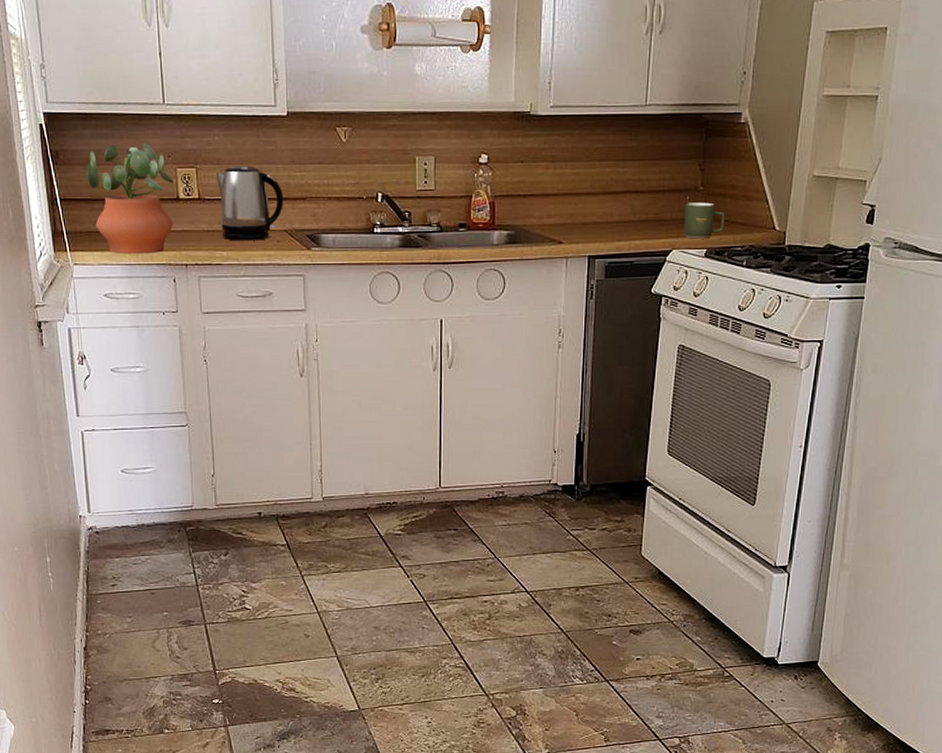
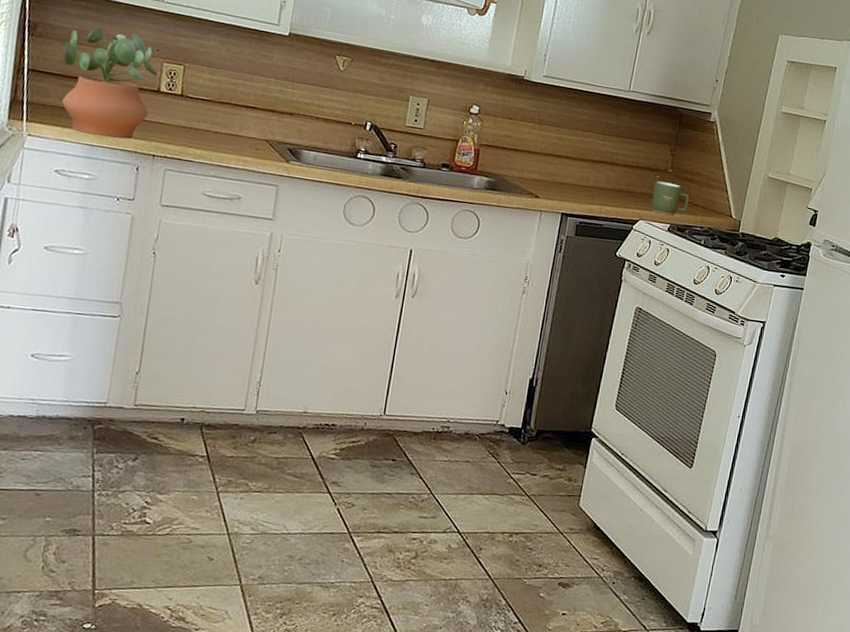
kettle: present [215,166,284,241] -> none [198,71,271,145]

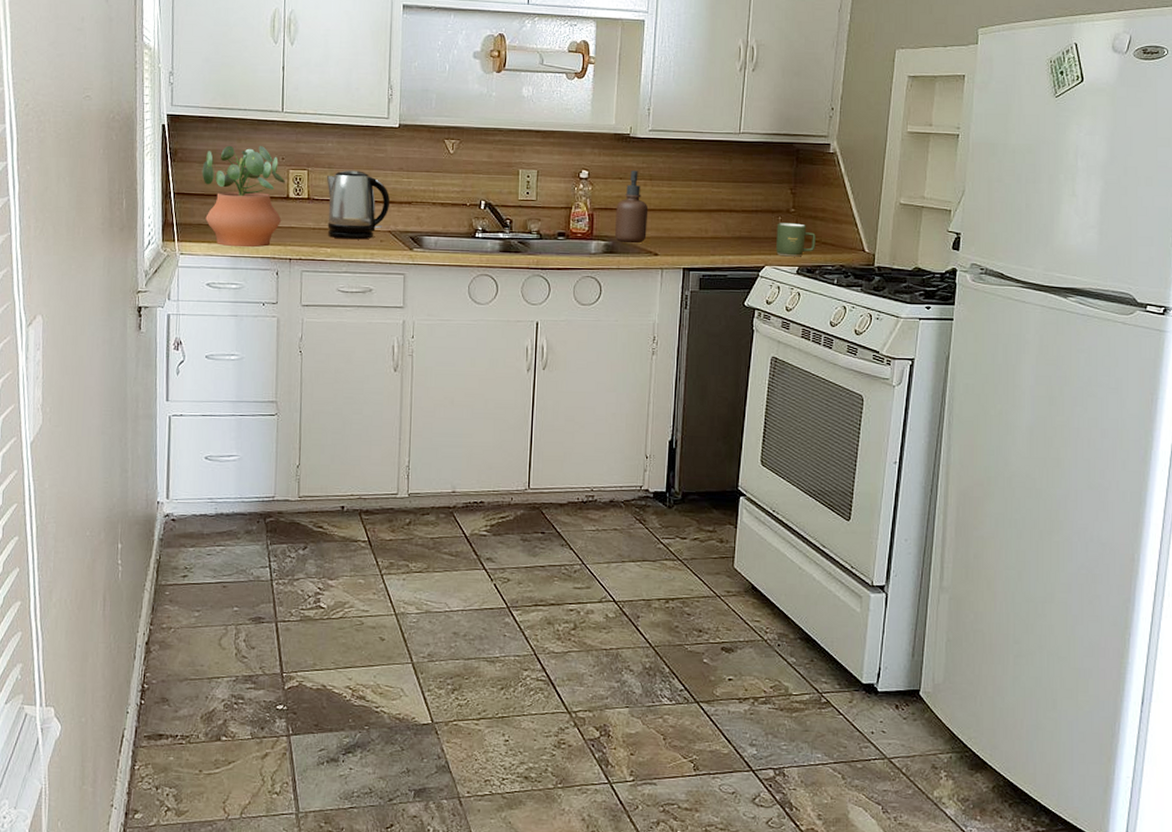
kettle: none [198,71,271,145] -> present [326,170,391,240]
soap dispenser: none [498,112,535,184] -> present [614,170,649,244]

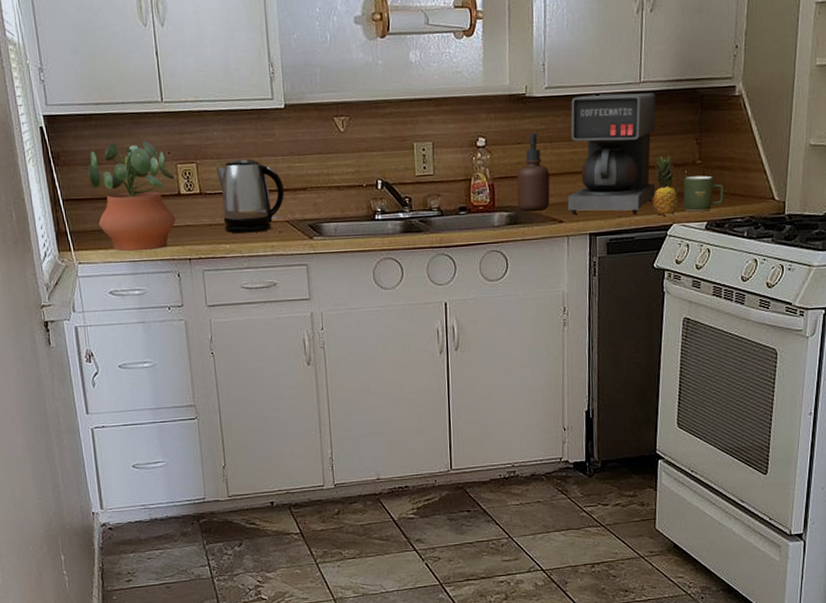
coffee maker: none [663,140,754,254] -> present [567,92,656,214]
fruit: none [747,201,771,257] -> present [653,155,678,216]

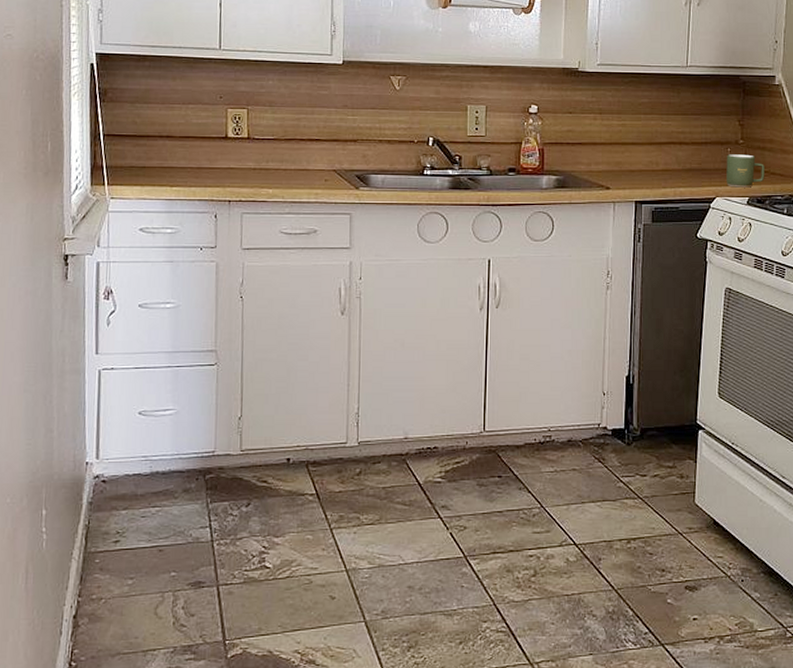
potted plant: present [87,141,176,252] -> none [134,84,223,190]
kettle: present [216,159,285,234] -> none [267,108,335,179]
soap dispenser: present [516,133,550,213] -> none [565,105,599,178]
coffee maker: present [567,92,656,214] -> none [614,74,702,186]
fruit: present [653,155,678,216] -> none [698,133,722,189]

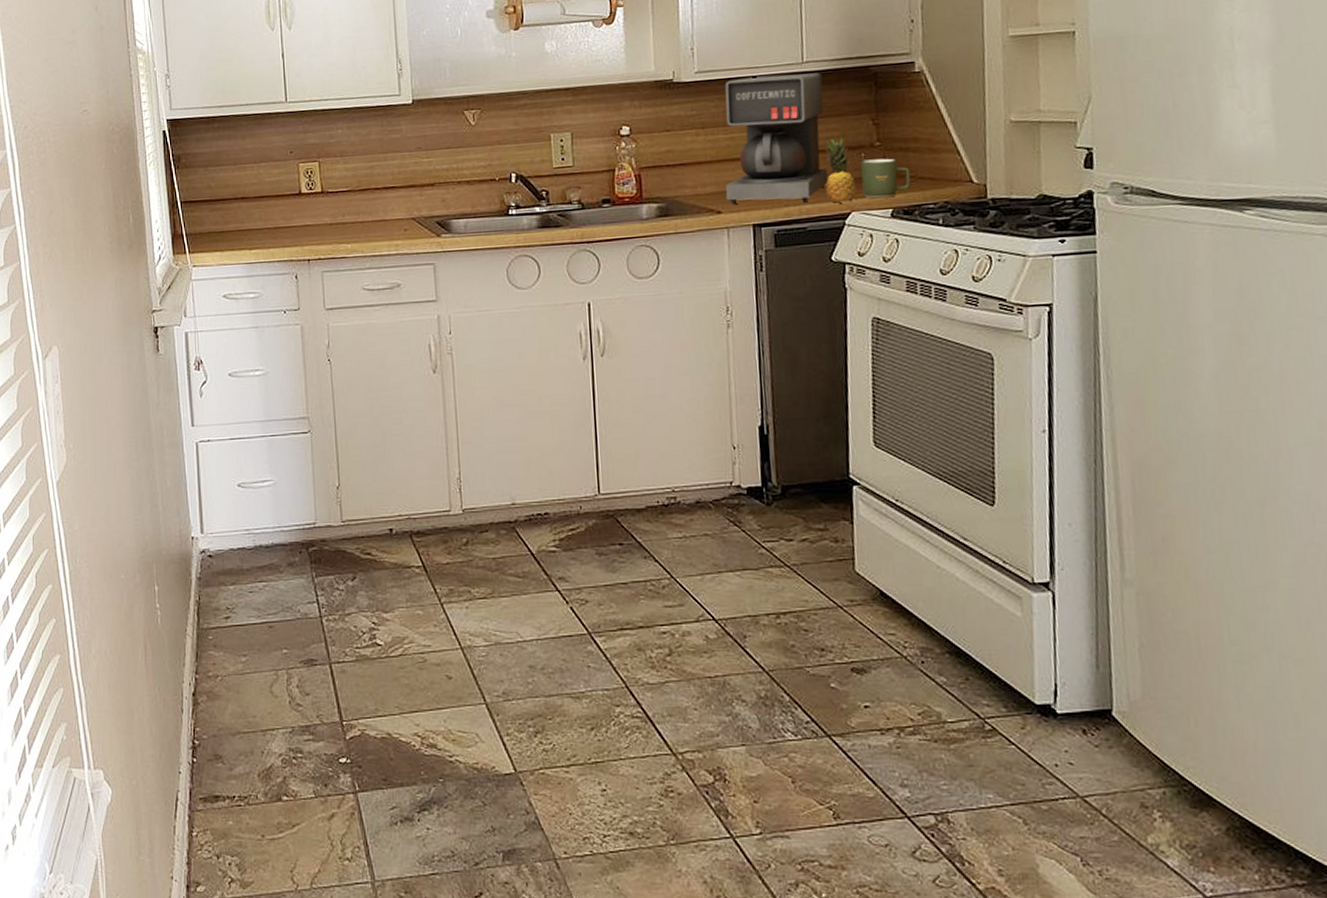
coffee maker: none [614,74,702,186] -> present [724,72,828,204]
fruit: none [698,133,722,189] -> present [824,137,857,203]

